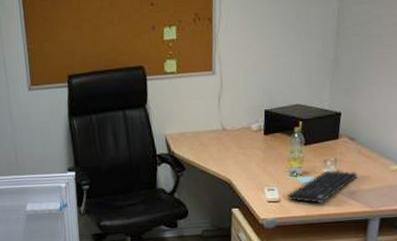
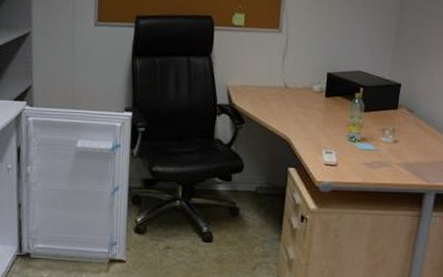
keyboard: present [287,170,357,203] -> none [344,140,414,171]

